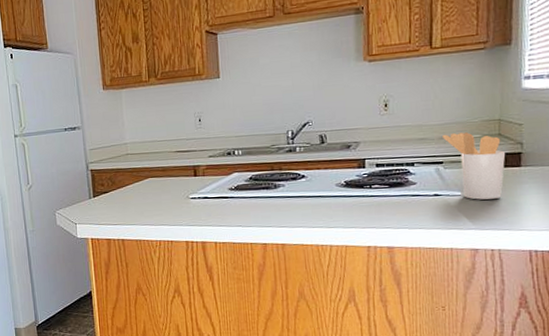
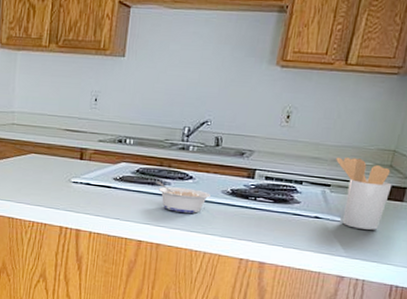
legume: none [270,184,326,211] -> present [156,181,211,214]

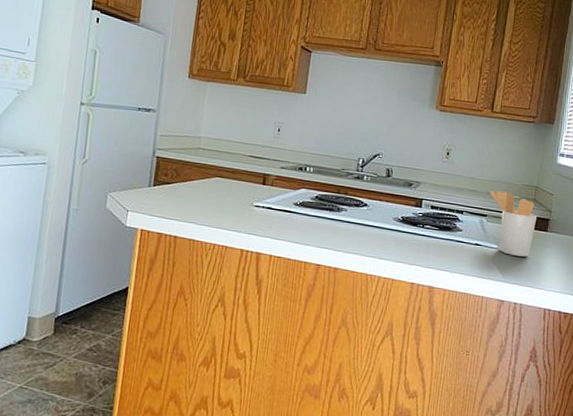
legume: present [156,181,211,214] -> none [333,207,383,239]

